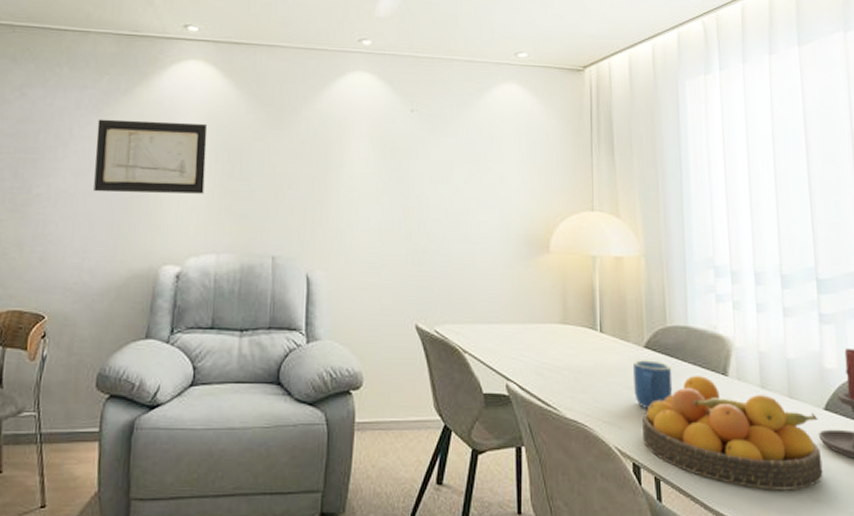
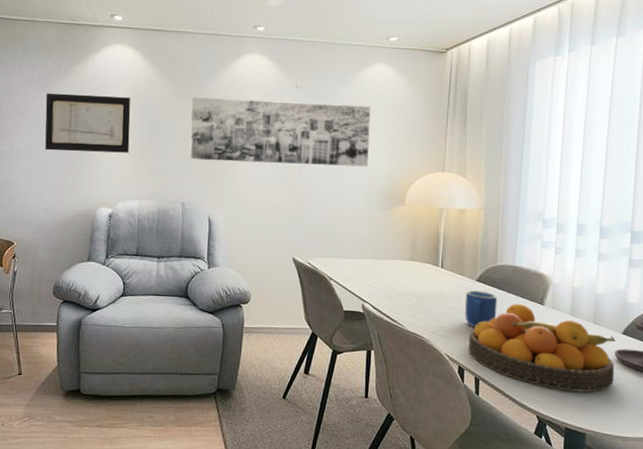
wall art: none [282,123,502,206] -> present [190,97,371,167]

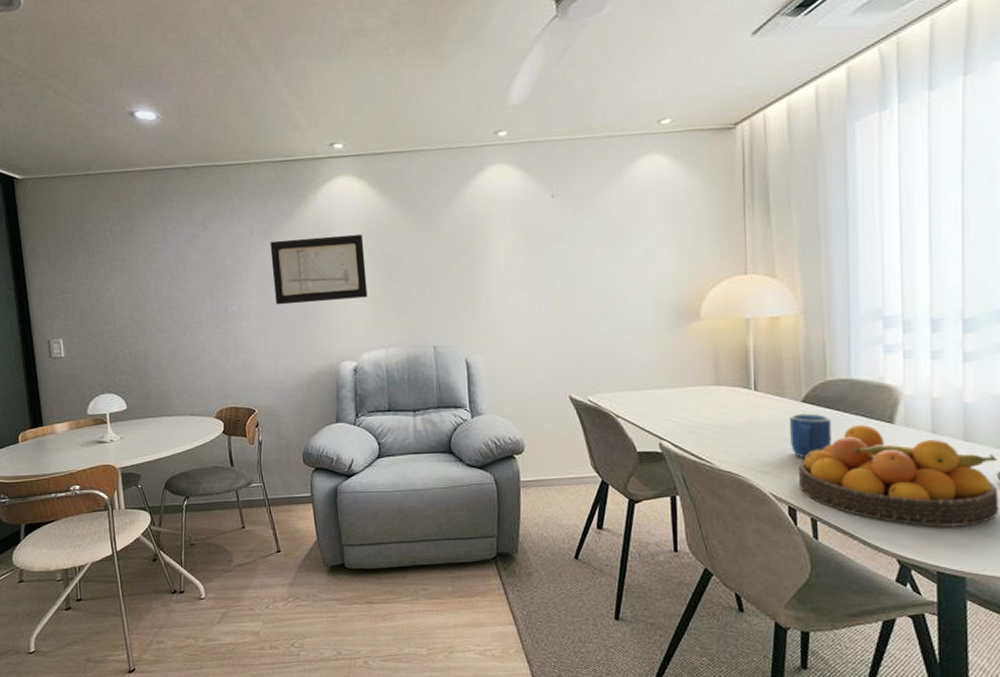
wall art: present [190,97,371,167] -> none [431,206,649,296]

